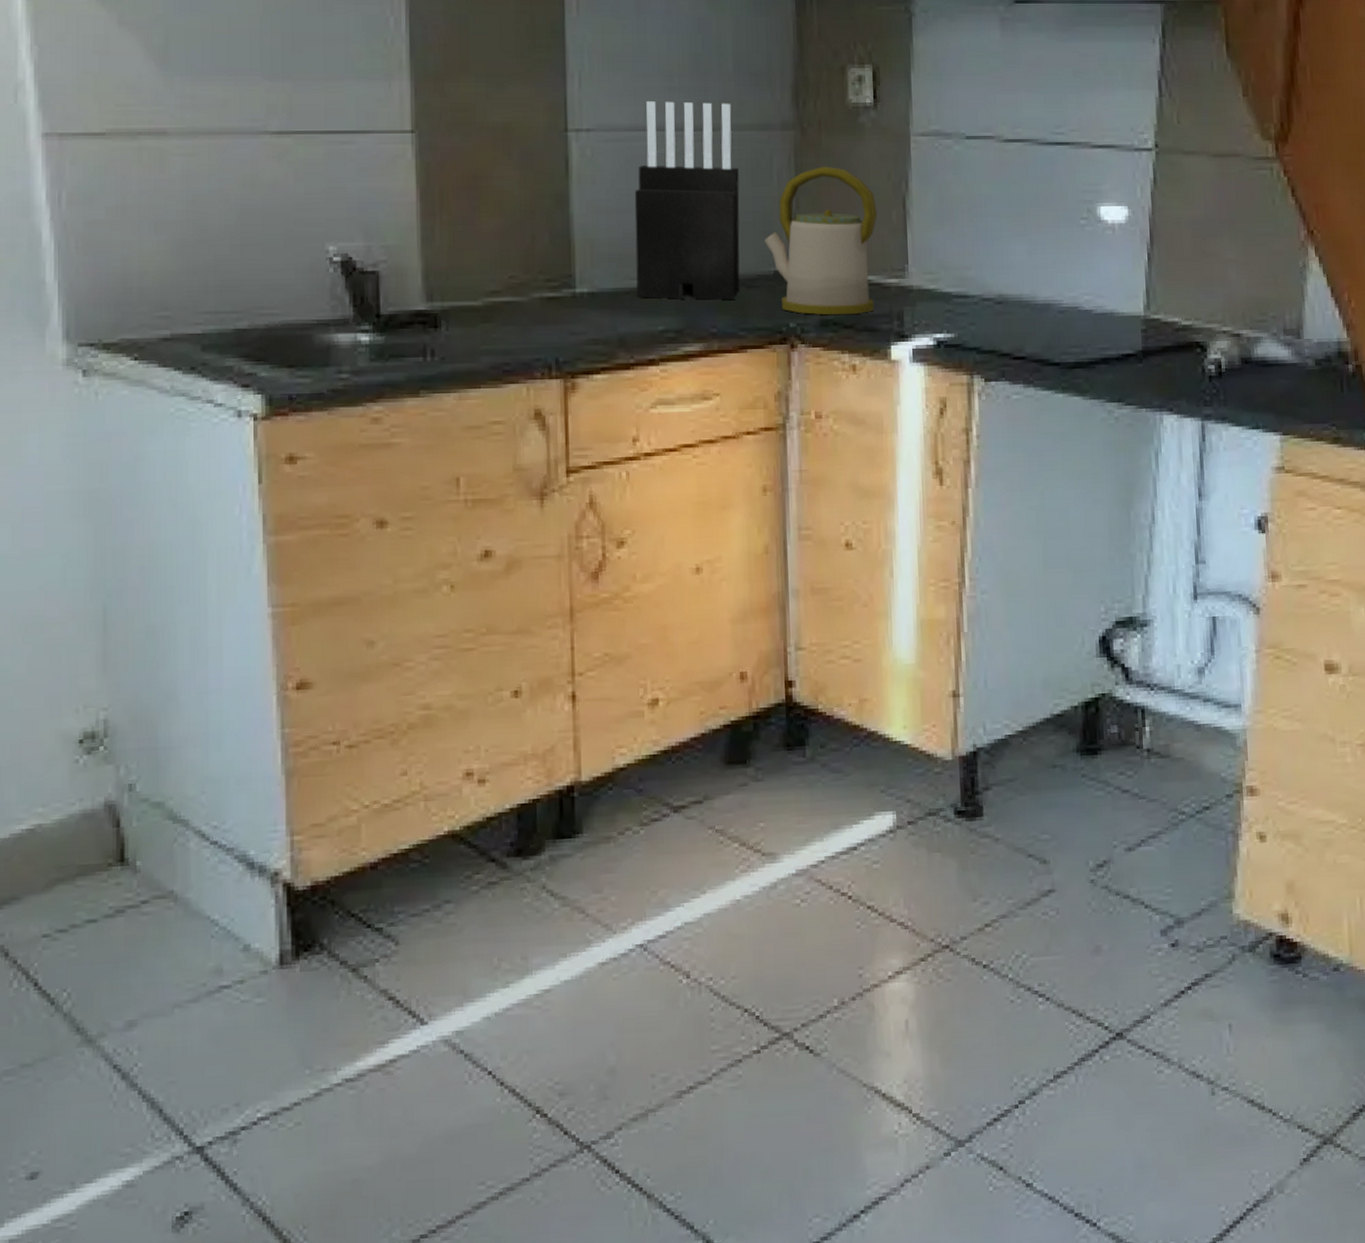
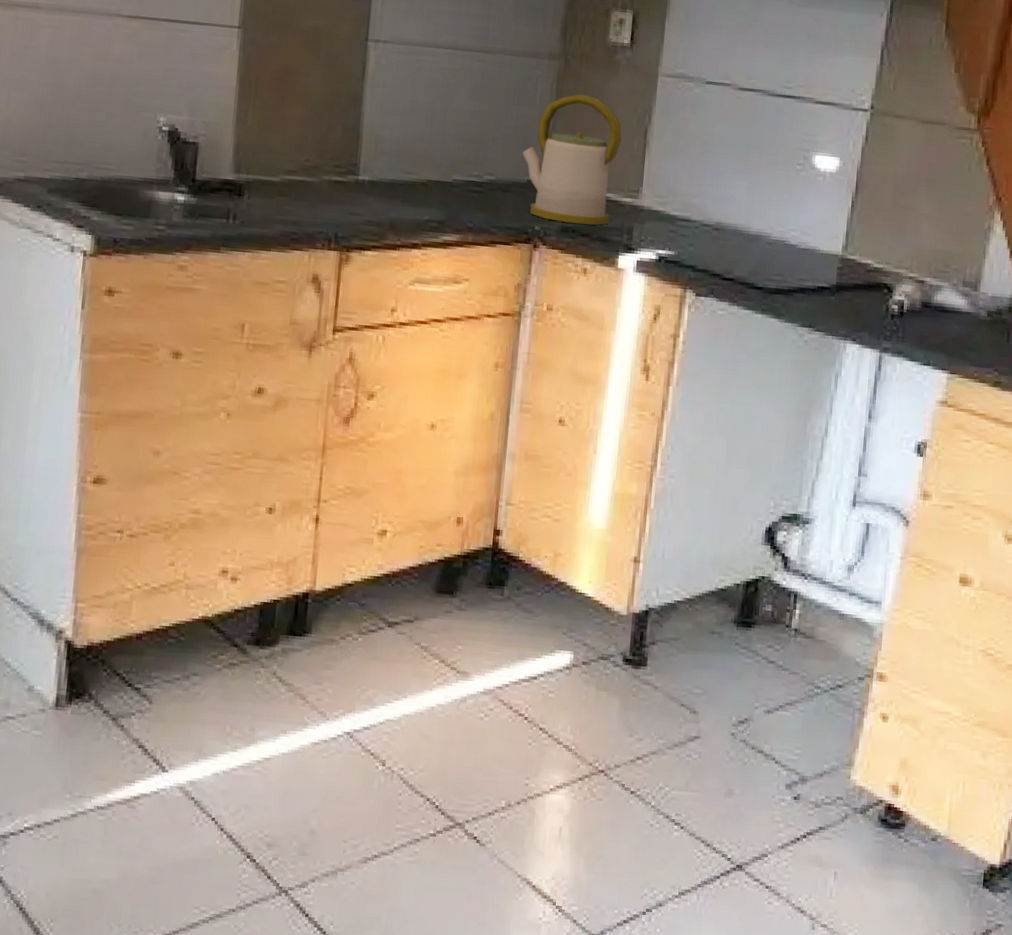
knife block: present [634,101,740,300] -> none [409,22,508,200]

